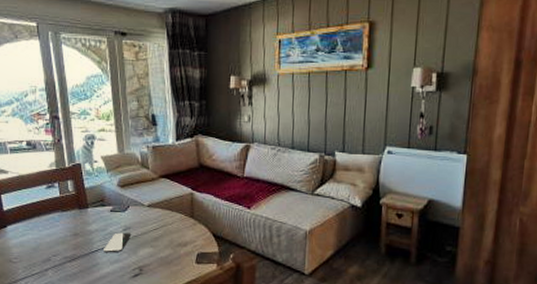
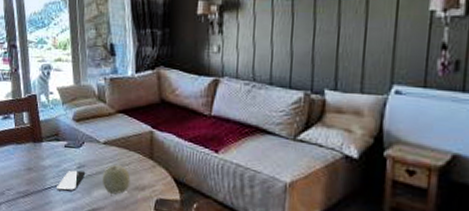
fruit: none [147,225,174,253] -> present [102,165,131,195]

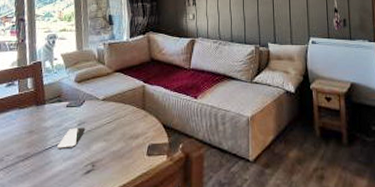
fruit: present [102,165,131,195] -> none [100,118,126,147]

